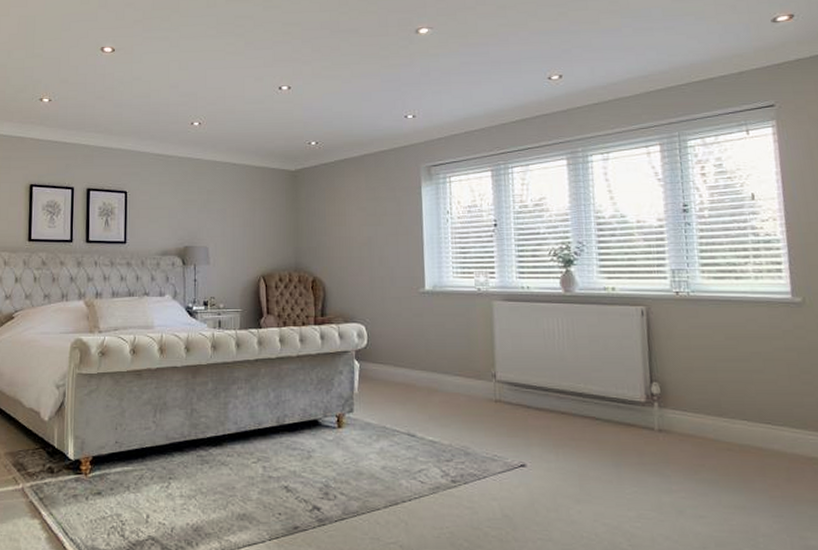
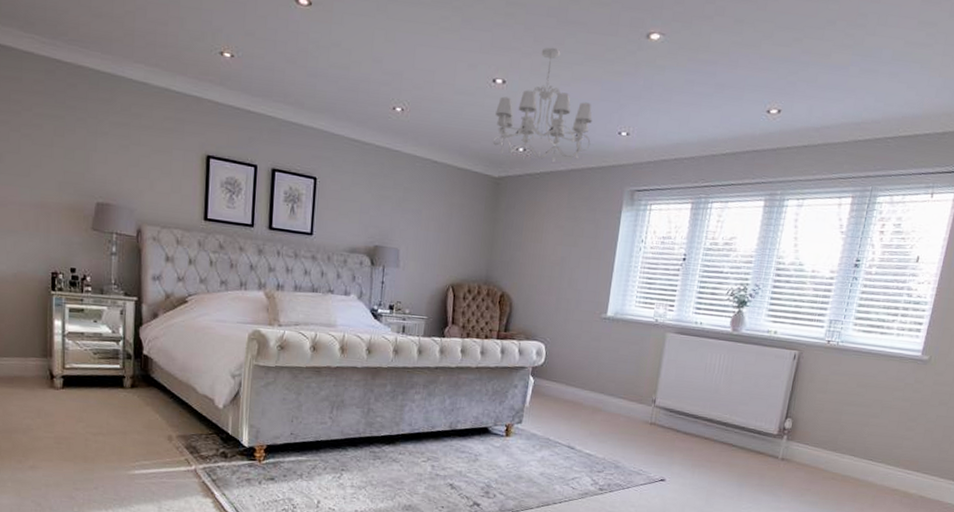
chandelier: none [285,53,379,153] -> present [492,47,592,163]

